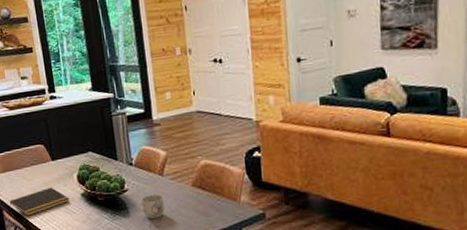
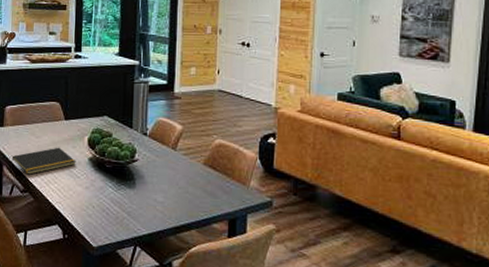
mug: present [137,194,165,219] -> none [144,168,174,193]

